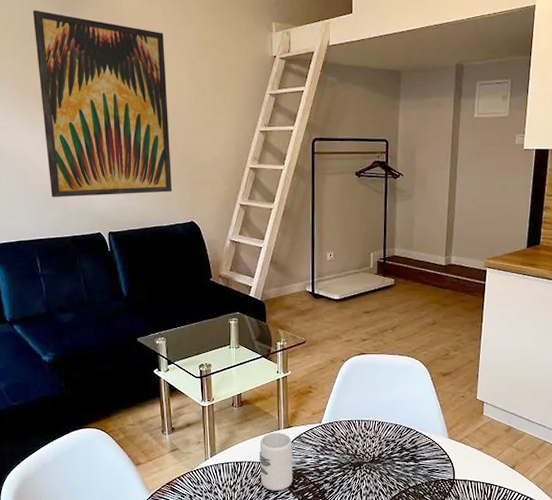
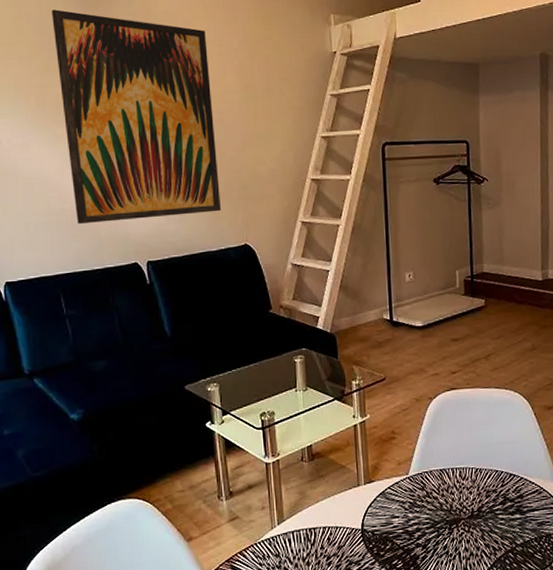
cup: present [259,433,293,491] -> none [336,489,378,561]

